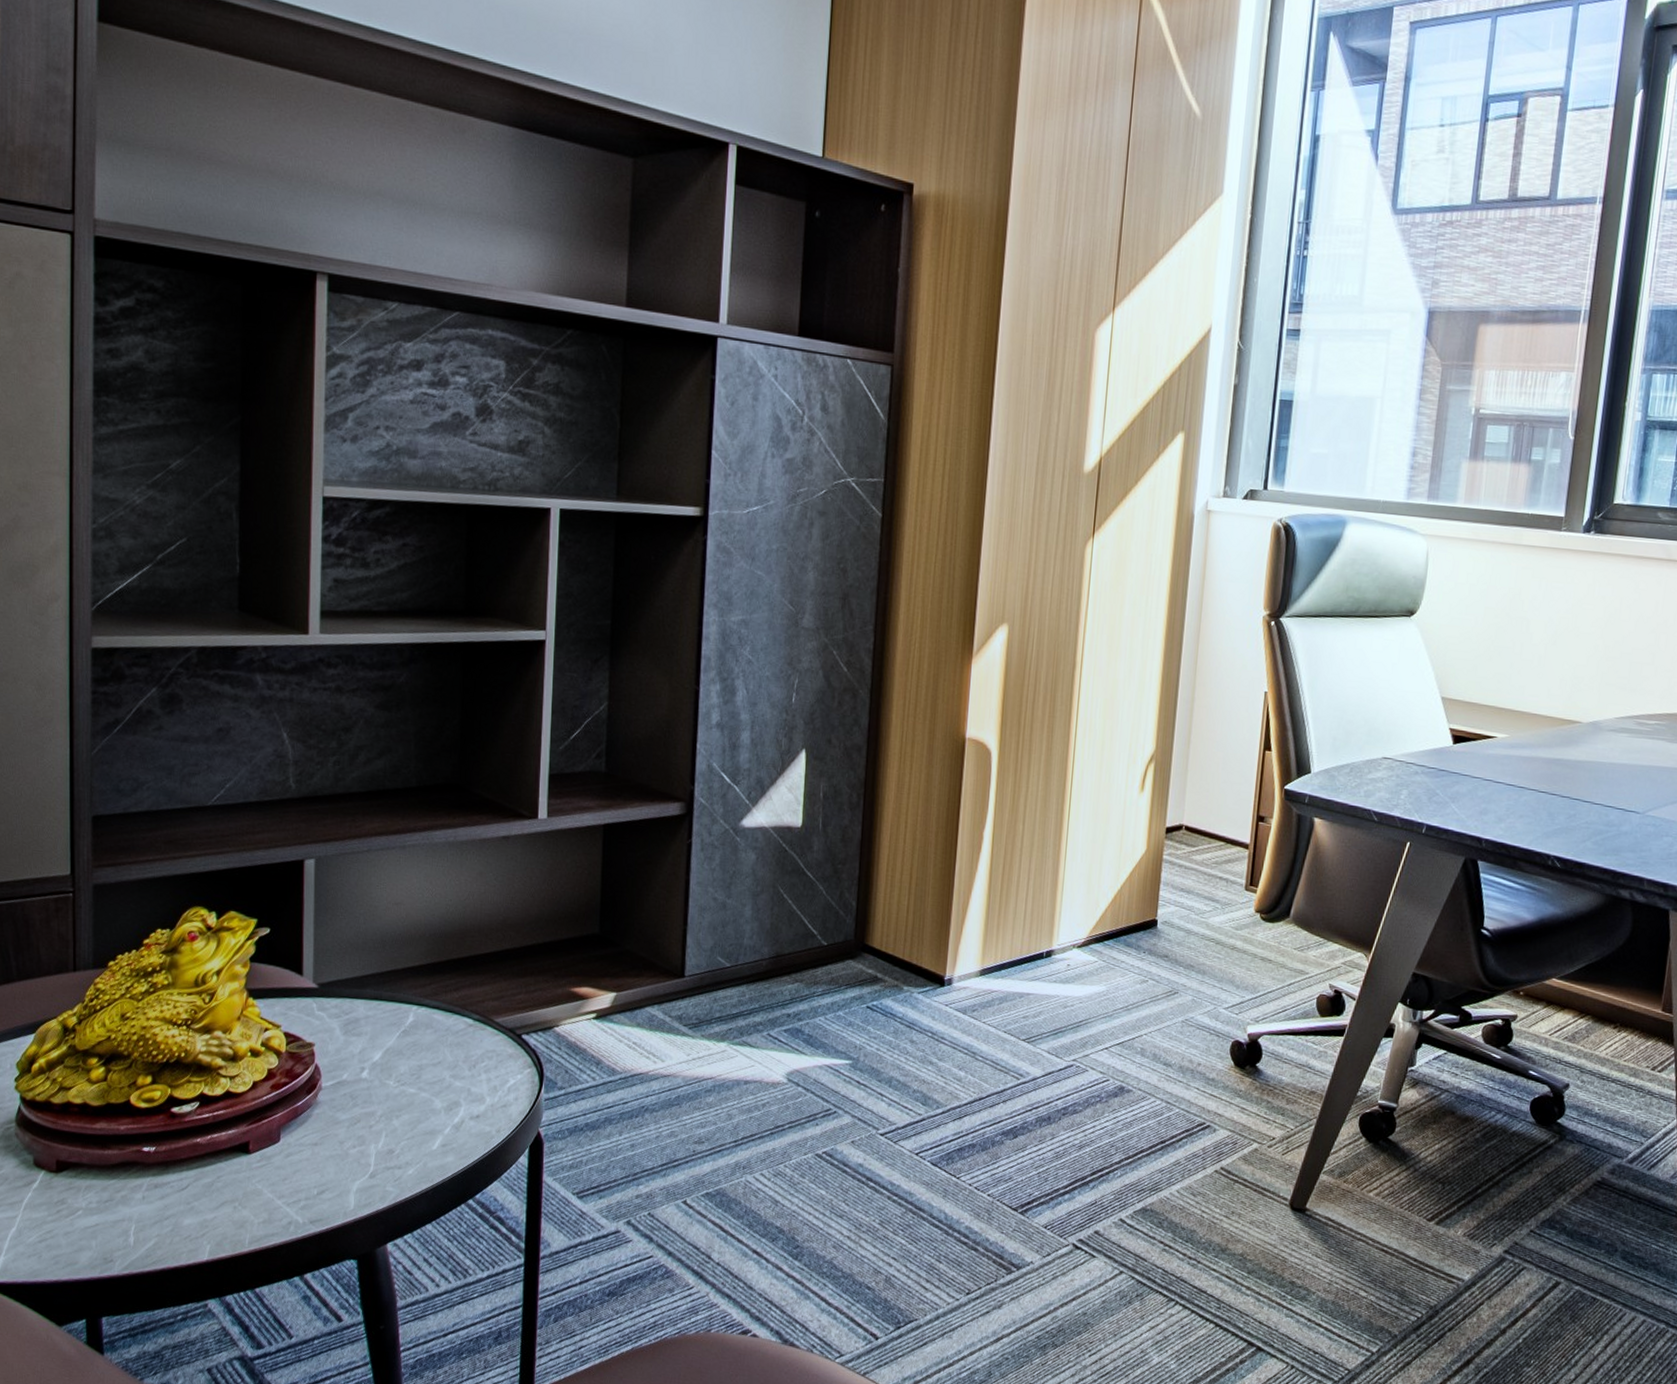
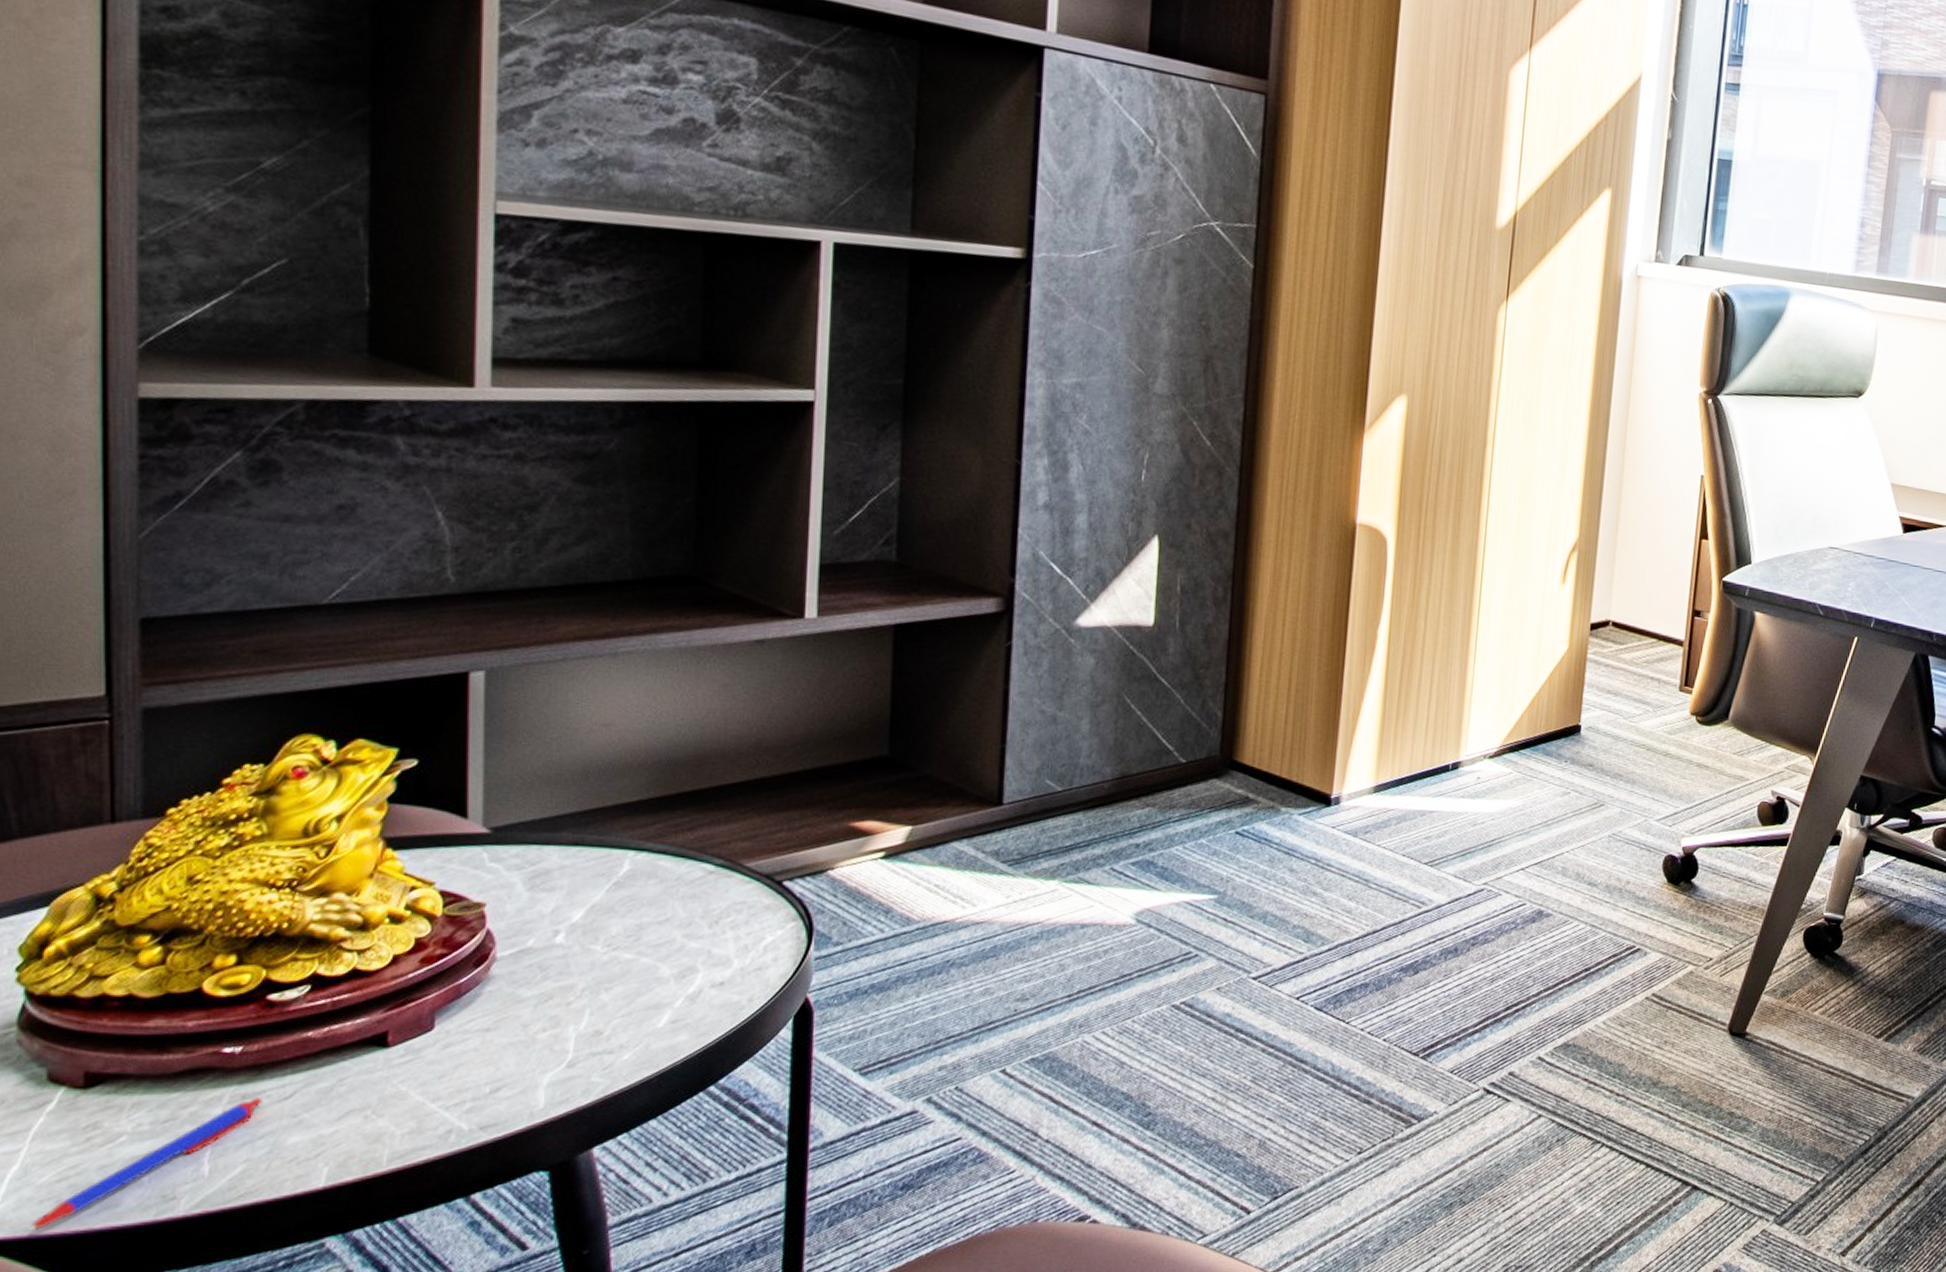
pen: none [20,1186,168,1278] -> present [26,1096,263,1231]

